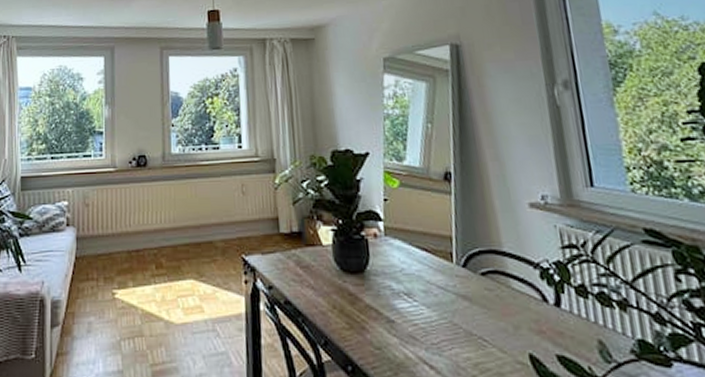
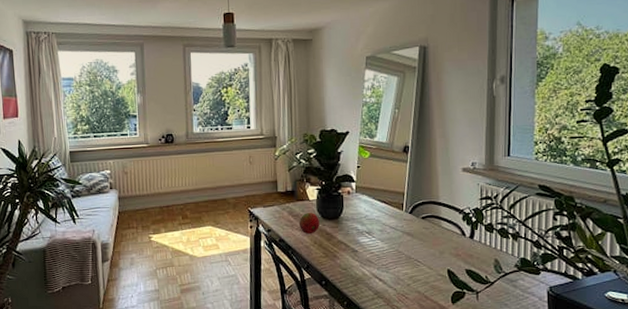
fruit: none [310,263,339,295] -> present [298,213,320,234]

